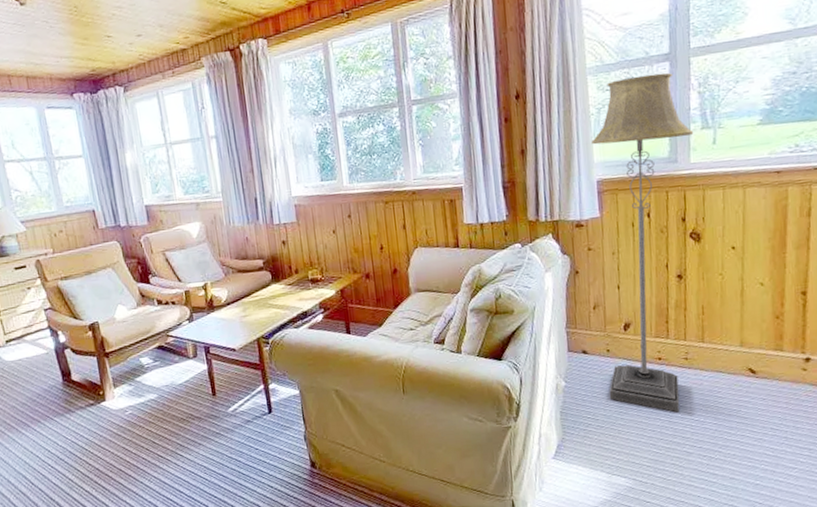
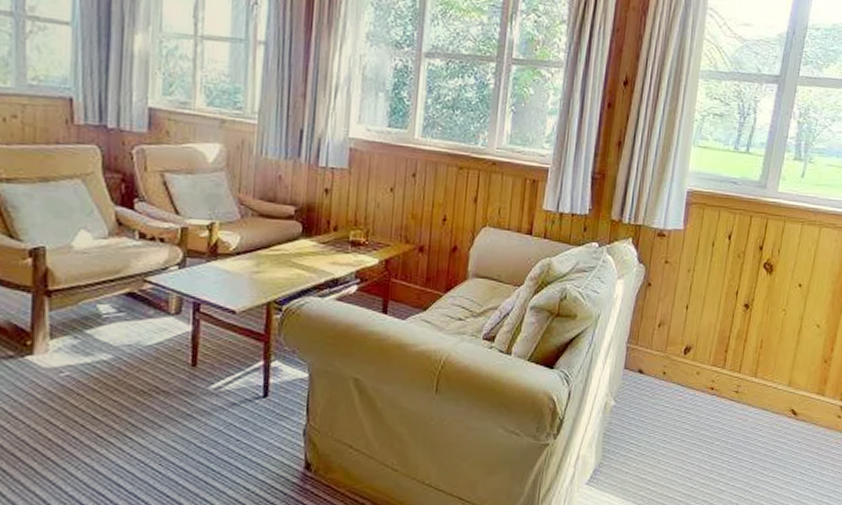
floor lamp: present [591,72,694,412] -> none [656,90,787,447]

